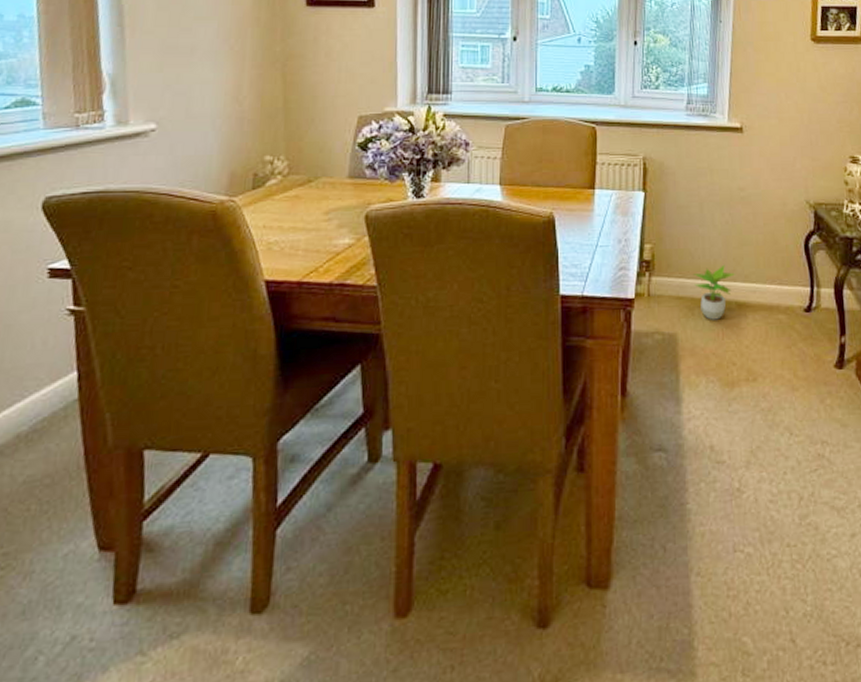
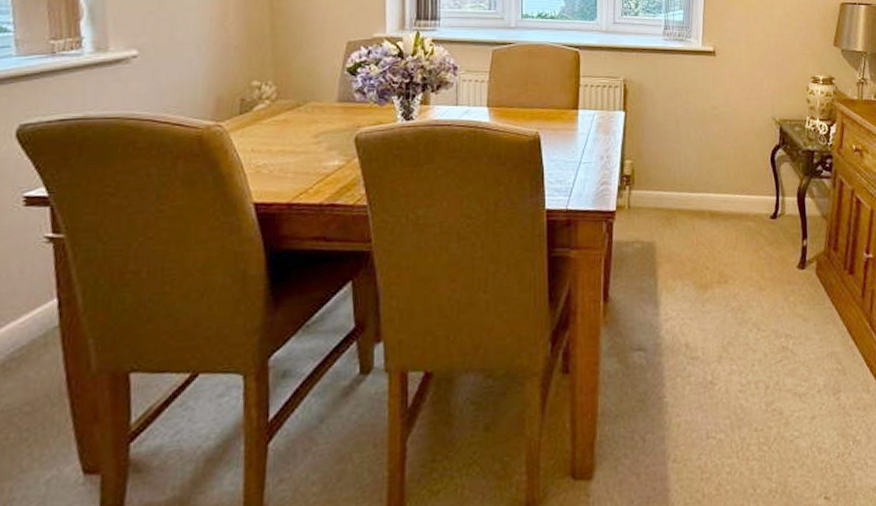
potted plant: present [694,264,735,320] -> none [671,177,708,229]

